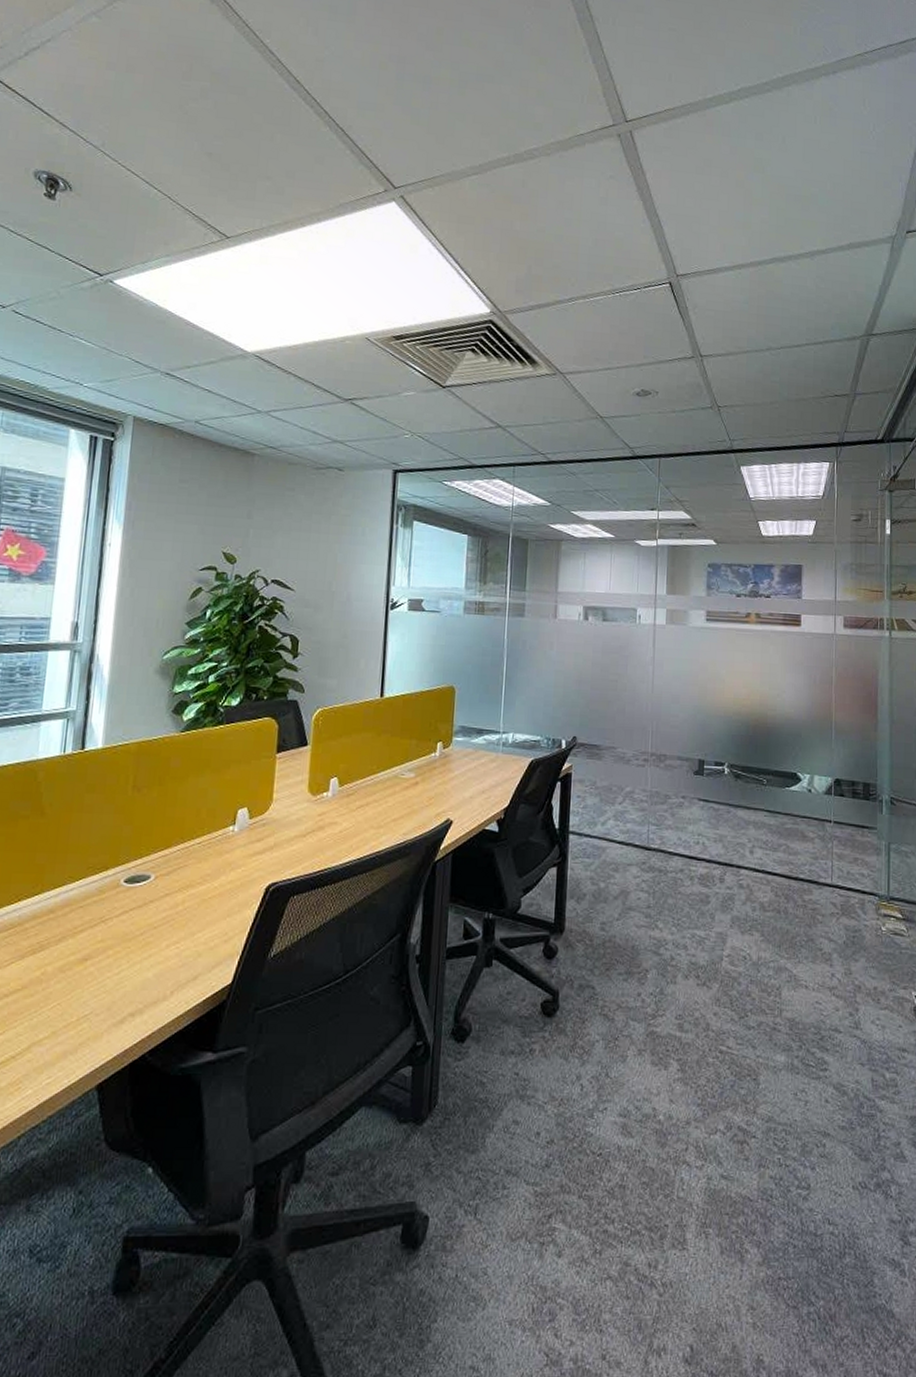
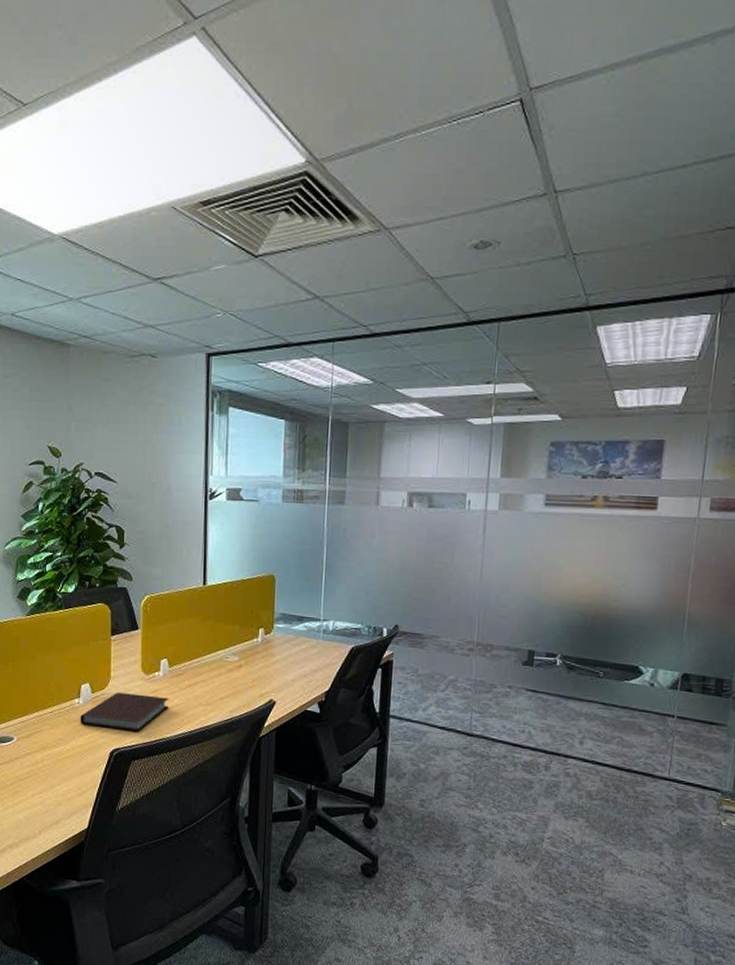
notebook: none [233,817,337,862] -> present [80,693,169,732]

